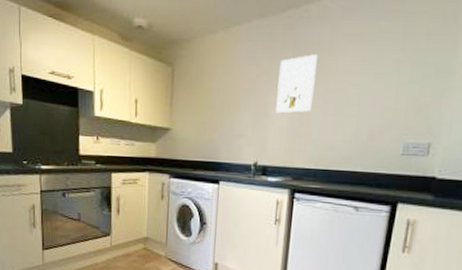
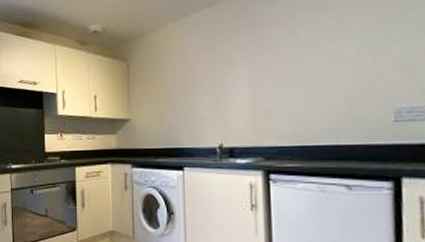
wall art: present [276,54,317,114] -> none [234,31,276,93]

